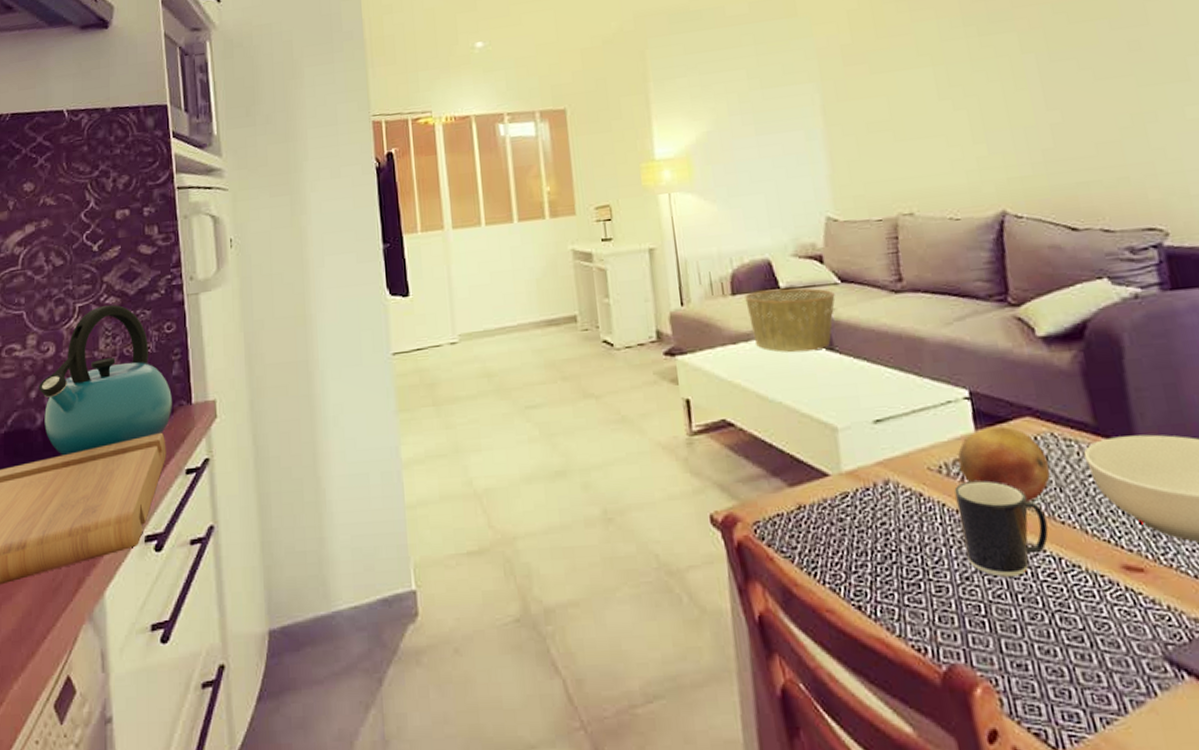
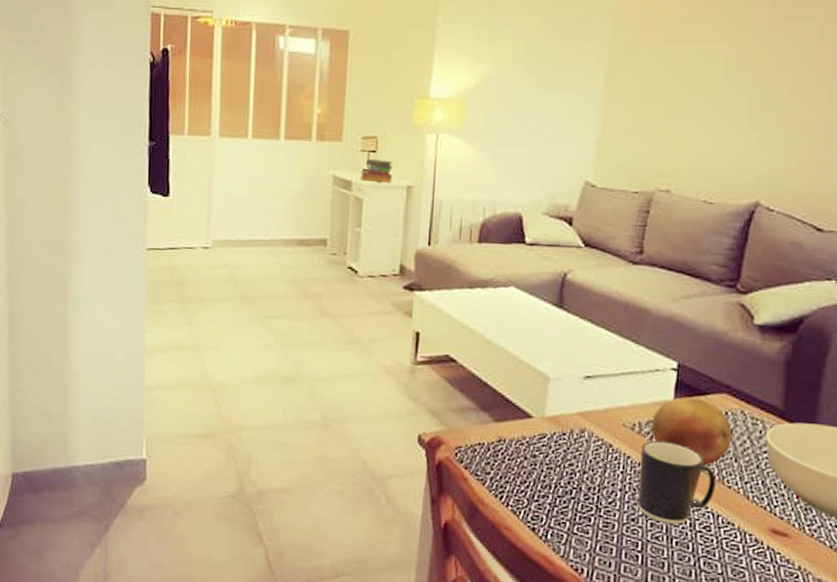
books: none [599,226,632,251] -> present [360,159,392,183]
basket: present [745,288,836,353] -> none [490,242,576,306]

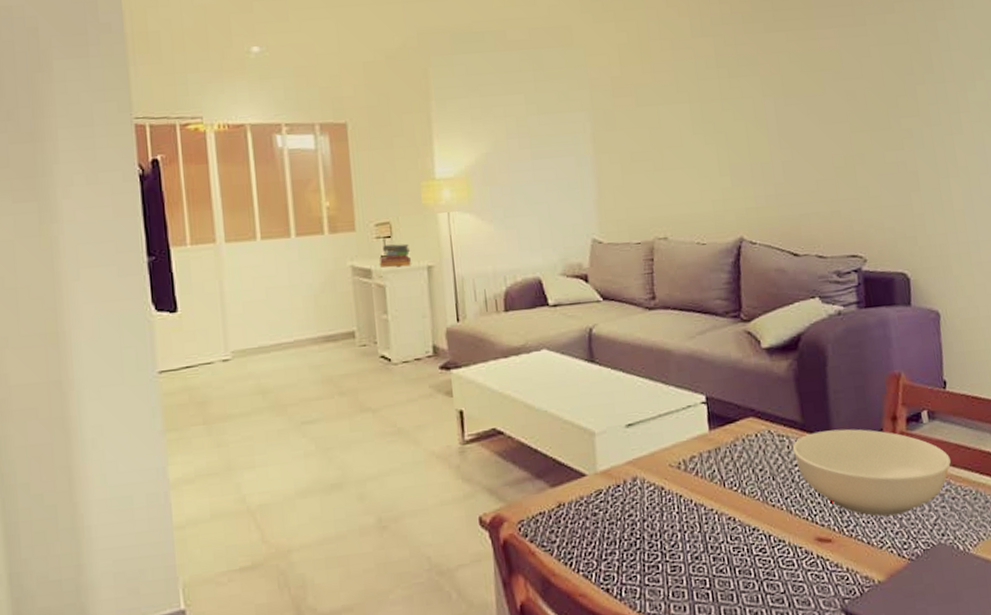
mug: present [637,441,716,525] -> none [690,473,762,555]
fruit: present [650,397,732,466] -> none [694,426,767,490]

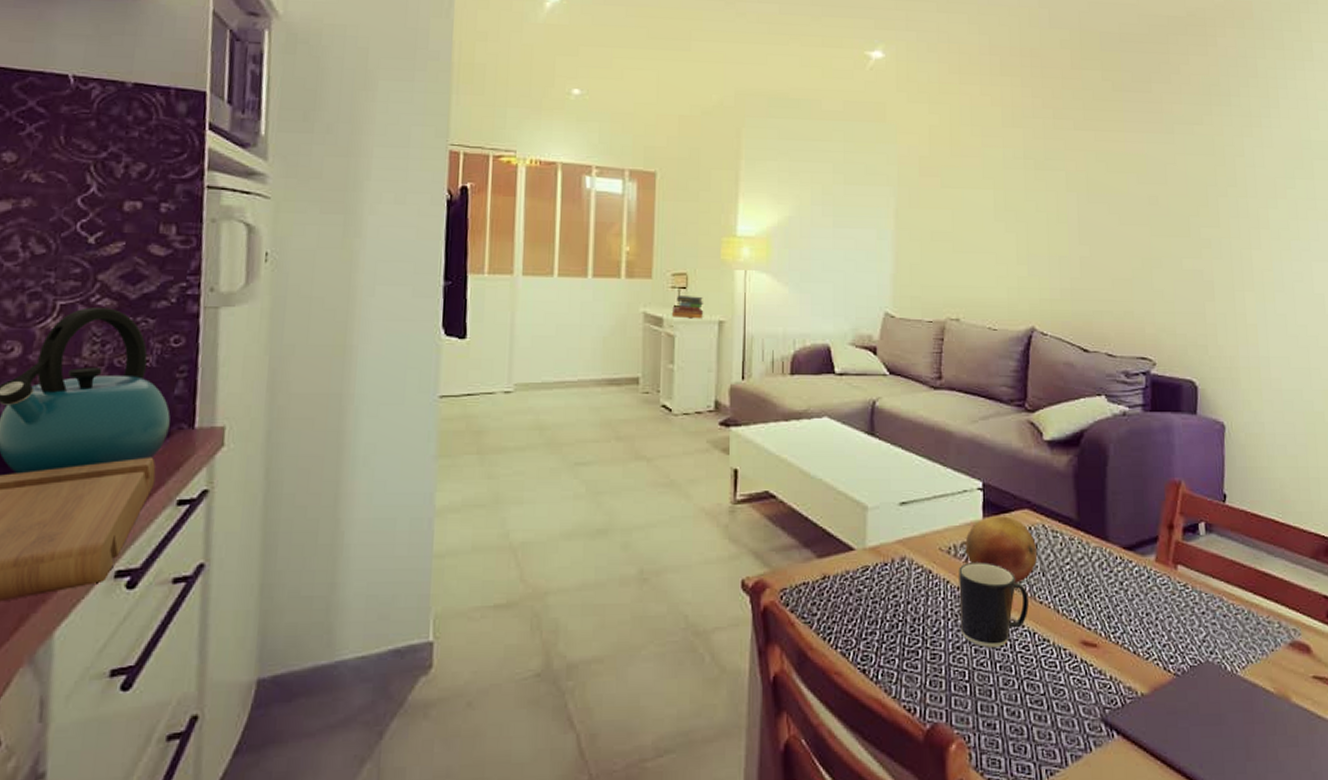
mug: none [690,473,762,555] -> present [959,562,1029,648]
fruit: none [694,426,767,490] -> present [965,516,1038,583]
bowl: present [792,429,952,517] -> none [1065,531,1226,627]

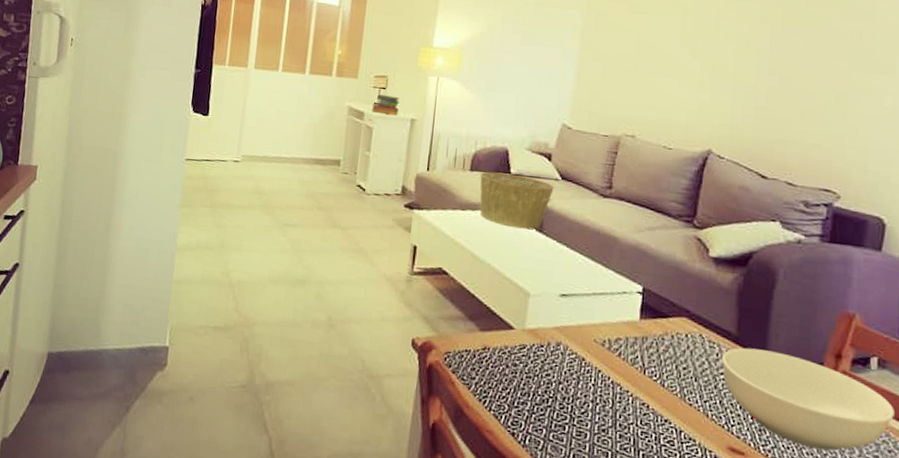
basket: none [802,373,882,435] -> present [480,171,554,230]
mug: present [959,562,1029,648] -> none [607,357,678,438]
fruit: present [965,516,1038,583] -> none [619,319,692,383]
bowl: none [1065,531,1226,627] -> present [721,347,896,451]

